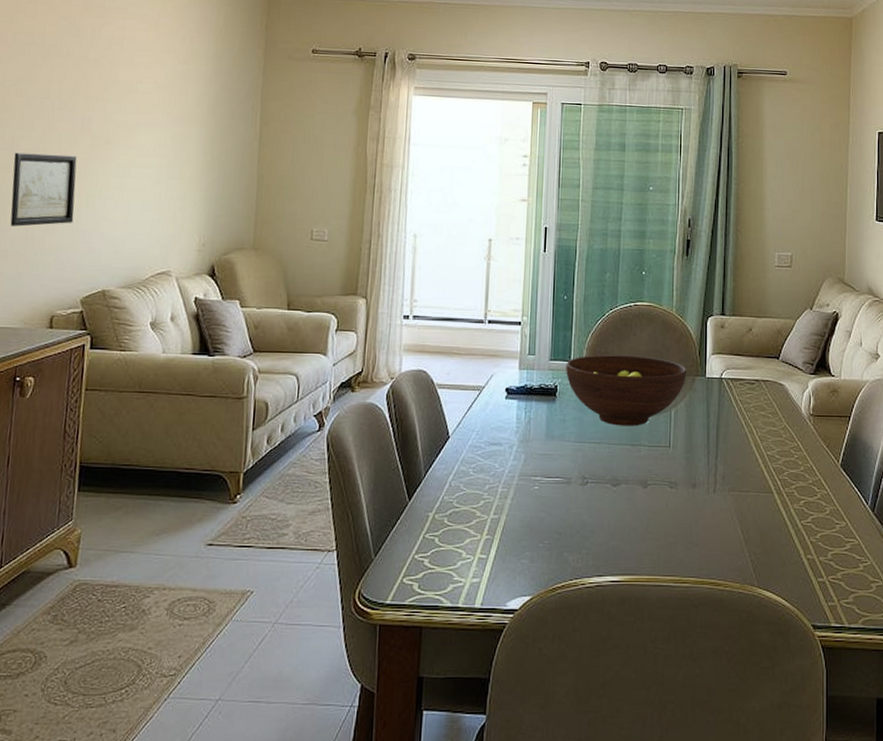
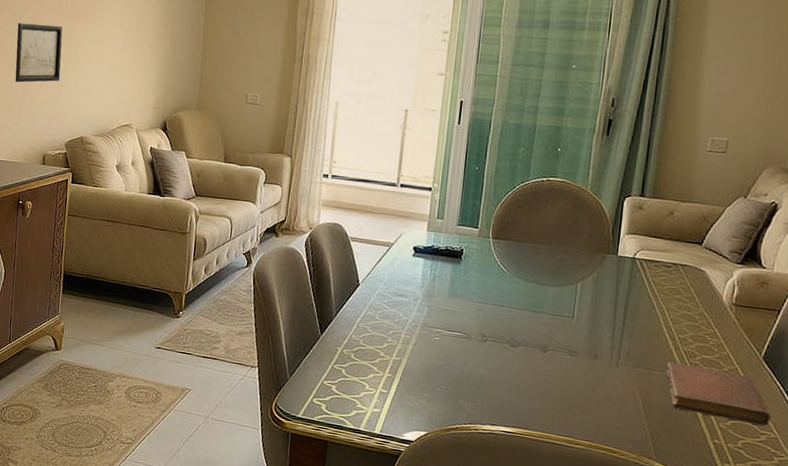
fruit bowl: present [566,355,687,426] -> none [472,224,598,295]
notebook: none [759,481,852,533] -> present [666,362,770,426]

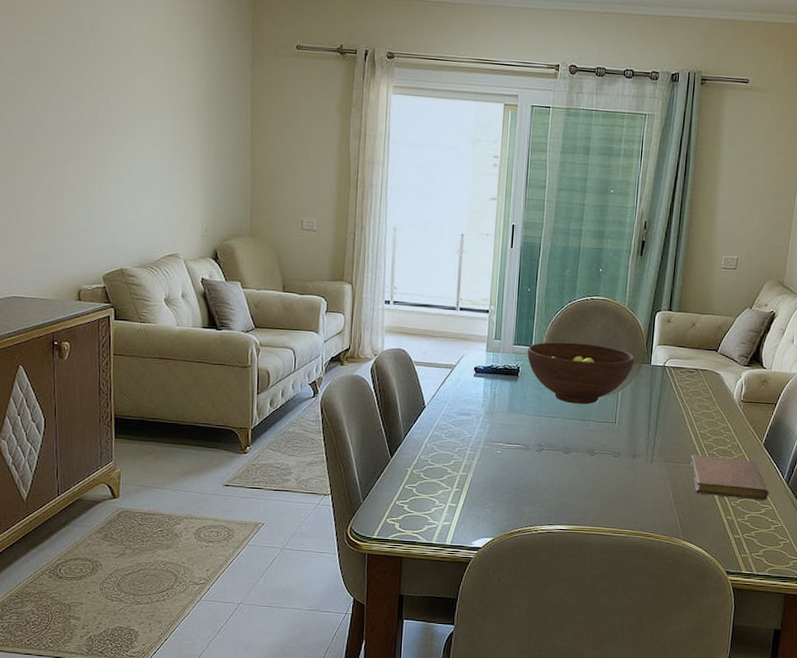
wall art: present [15,23,63,83] -> none [31,139,90,209]
fruit bowl: none [472,224,598,295] -> present [527,341,635,405]

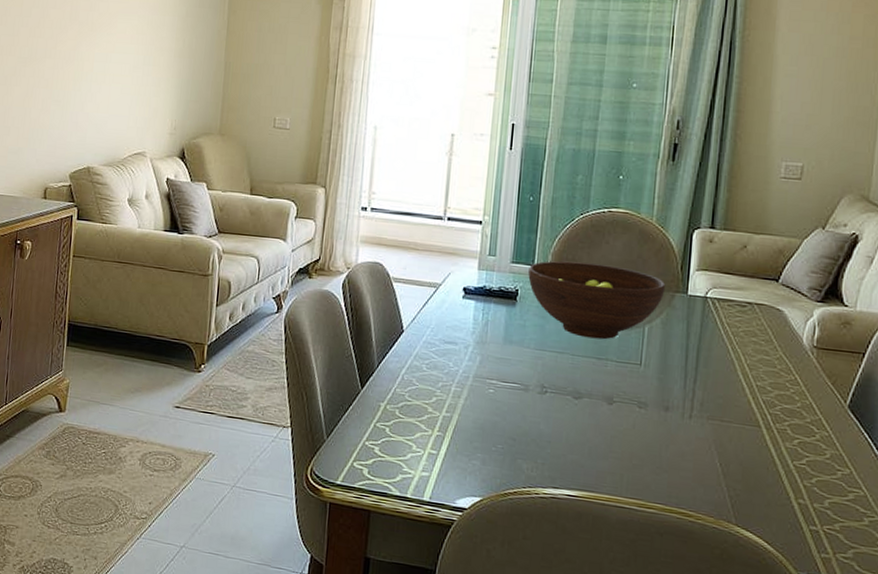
notebook: present [690,454,769,500] -> none [744,412,858,483]

